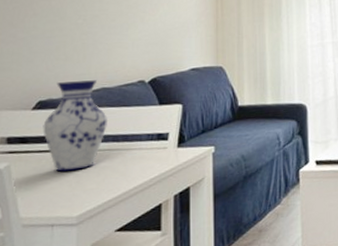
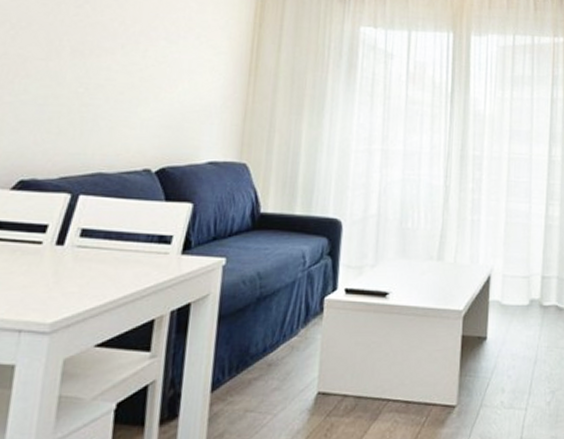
vase: present [43,80,109,172] -> none [21,160,102,268]

